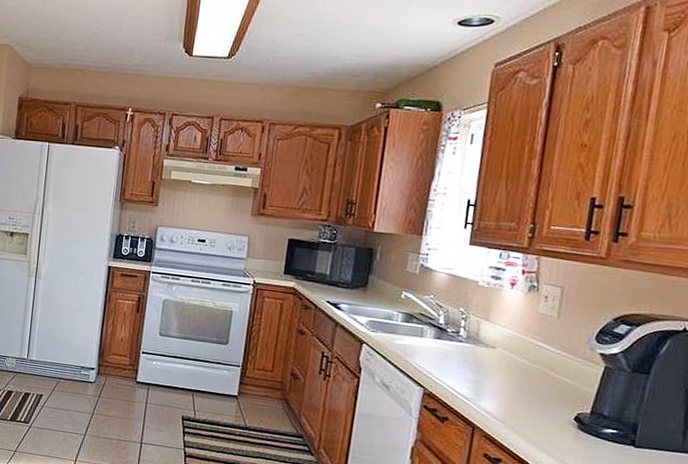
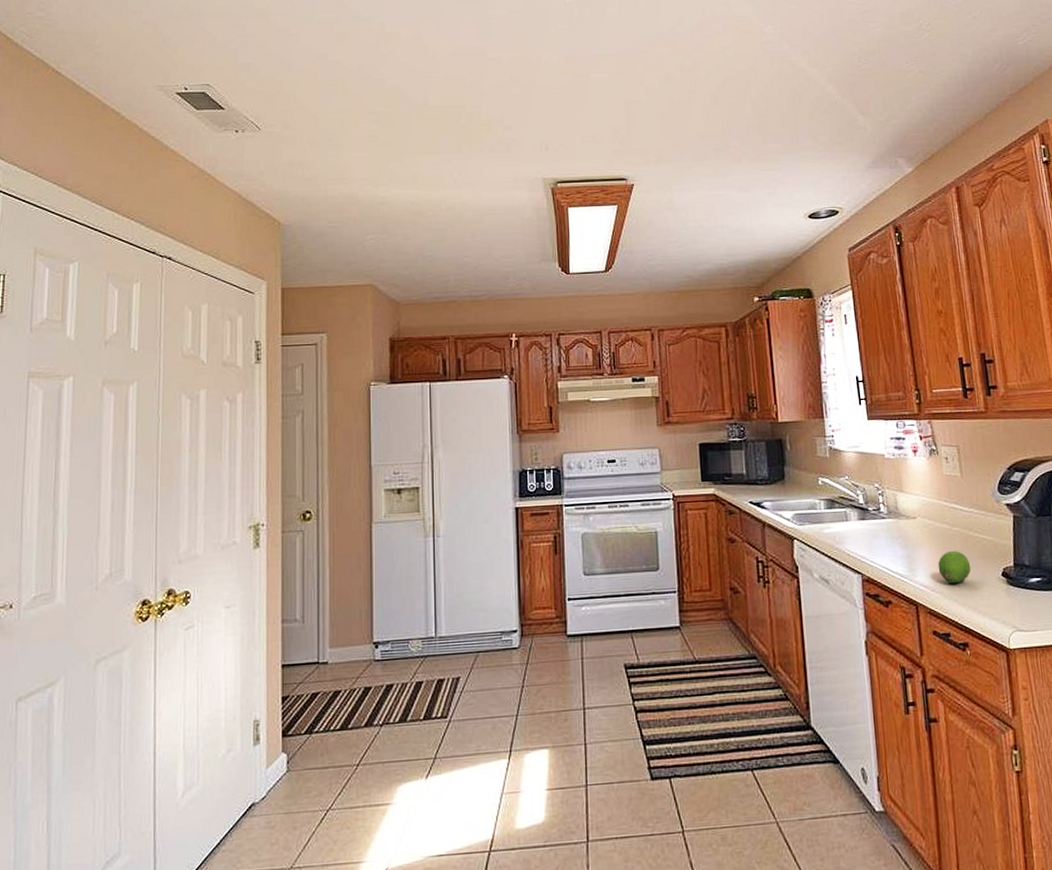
fruit: none [506,385,543,417] -> present [938,550,971,584]

